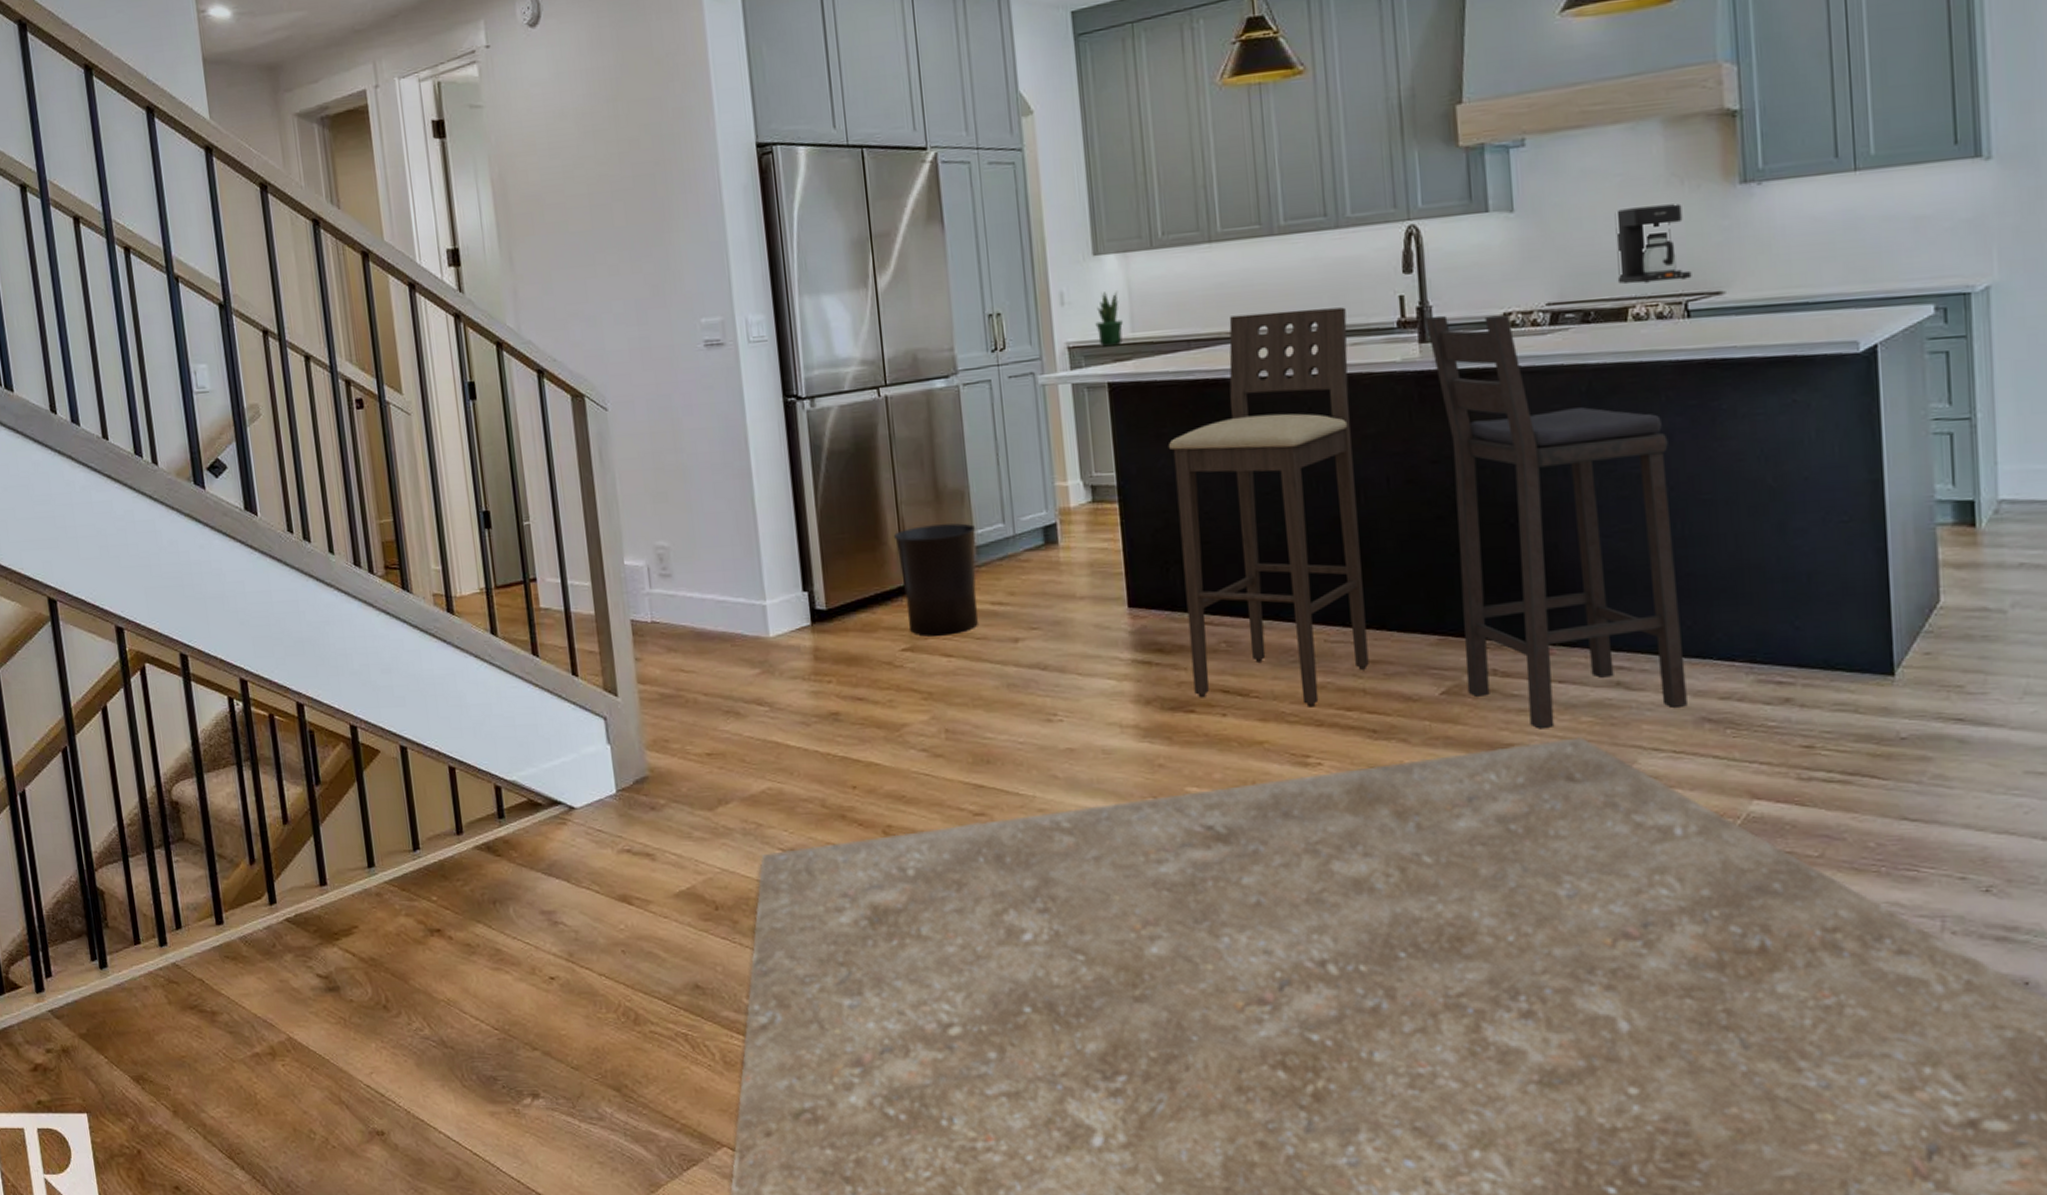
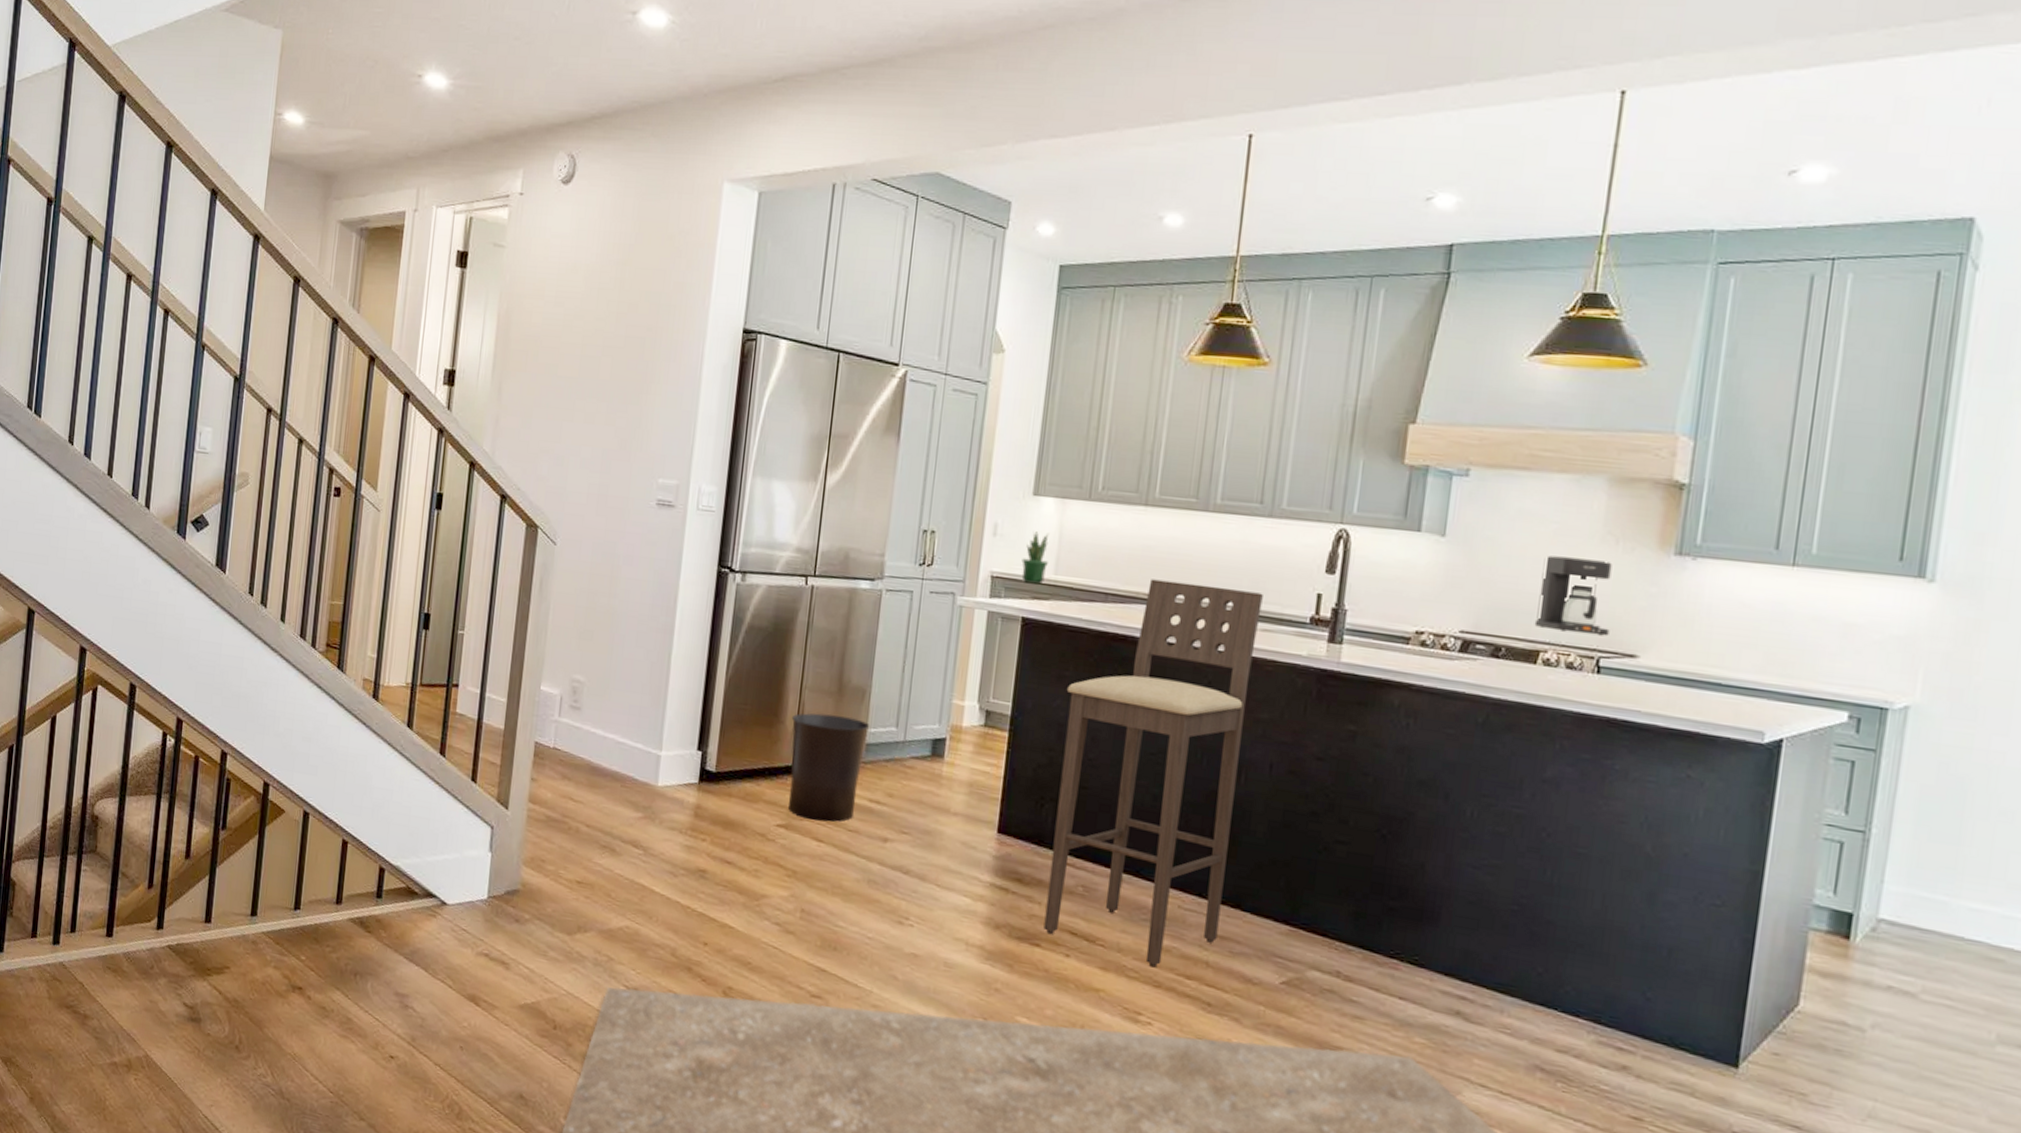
bar stool: present [1425,314,1687,729] -> none [1307,619,1554,1051]

